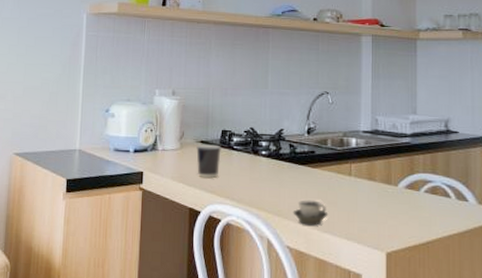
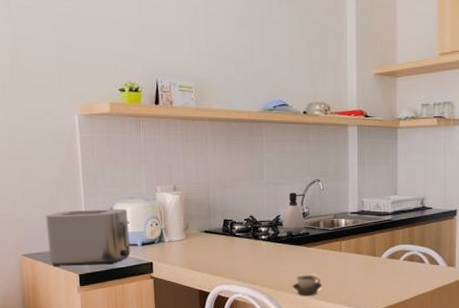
toaster: none [40,110,124,171] -> present [46,208,130,266]
mug: present [196,144,221,178] -> none [201,233,225,263]
soap dispenser: none [285,105,312,152] -> present [282,193,306,234]

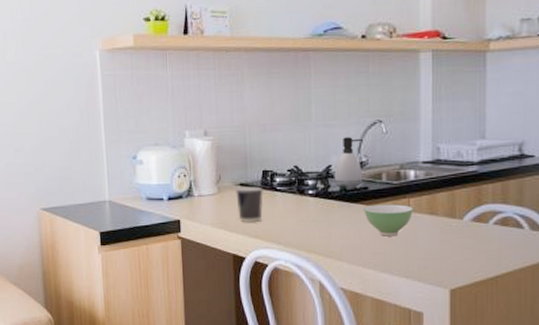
toaster: present [46,208,130,266] -> none [65,157,156,222]
mug: none [201,233,225,263] -> present [236,186,264,222]
cup: present [292,274,323,295] -> none [345,239,385,265]
bowl: none [306,246,345,272] -> present [364,204,414,236]

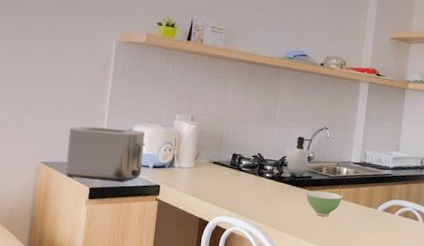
toaster: none [65,157,156,222] -> present [65,126,145,182]
mug: present [236,186,264,222] -> none [208,165,231,194]

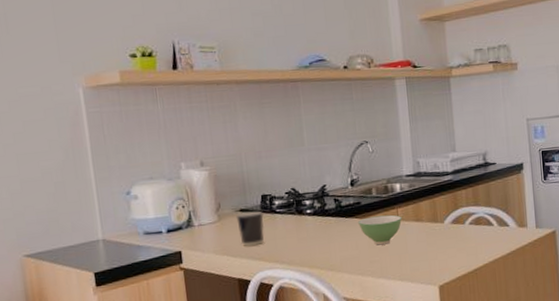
toaster: present [65,126,145,182] -> none [50,191,154,266]
mug: none [208,165,231,194] -> present [236,211,265,246]
soap dispenser: present [287,136,313,176] -> none [329,158,356,206]

